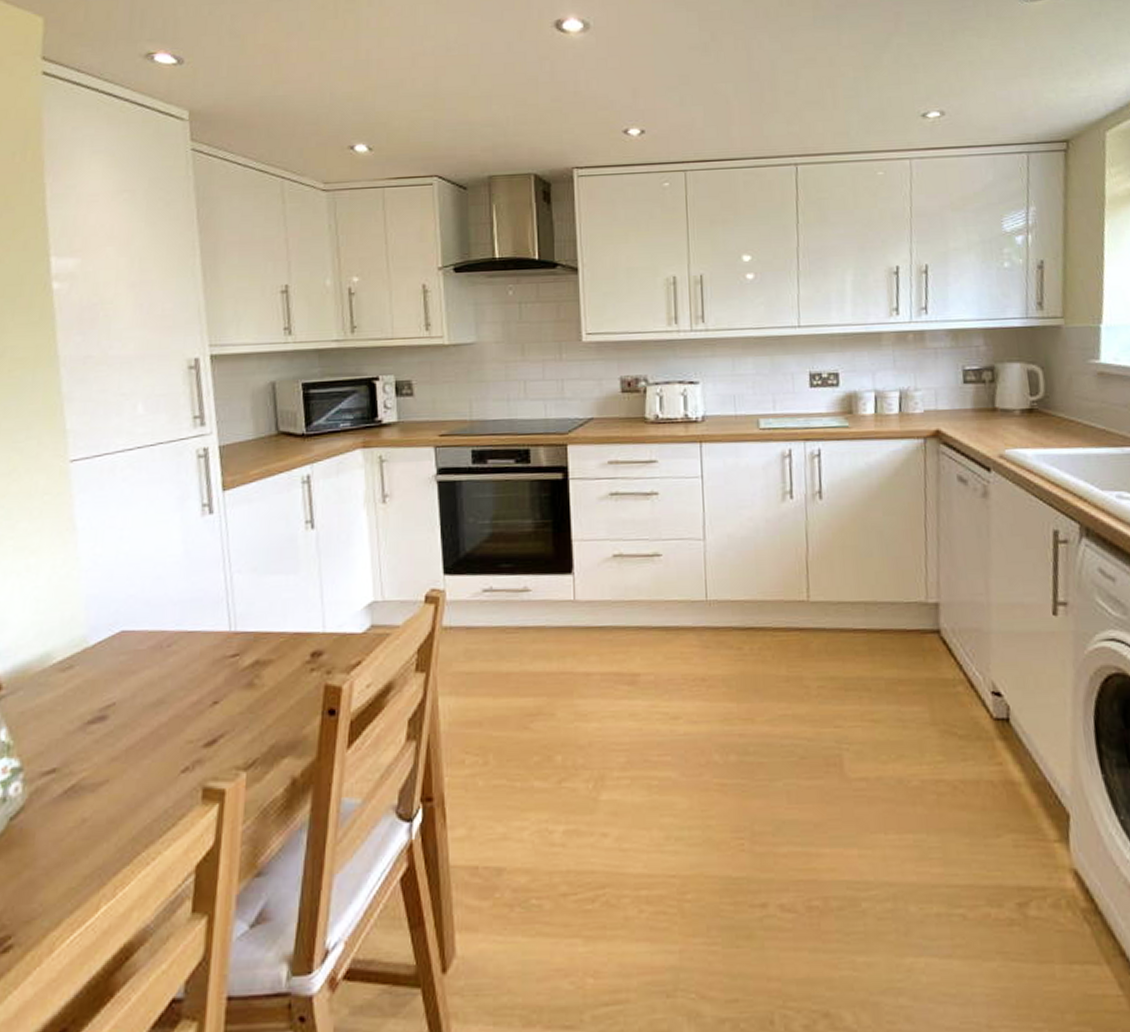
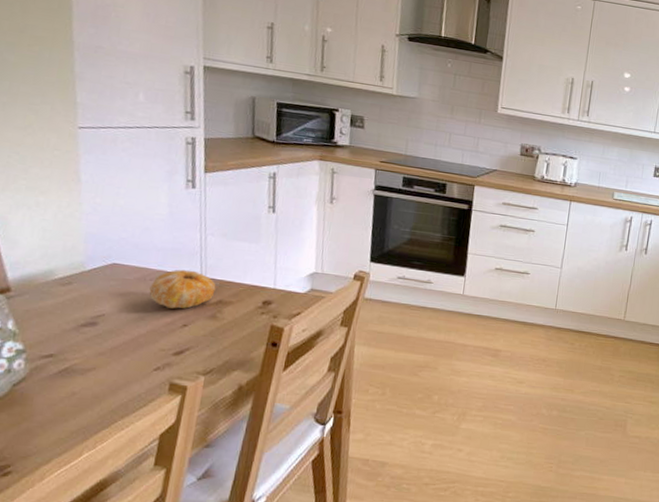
fruit: none [167,624,250,682] -> present [149,269,216,309]

